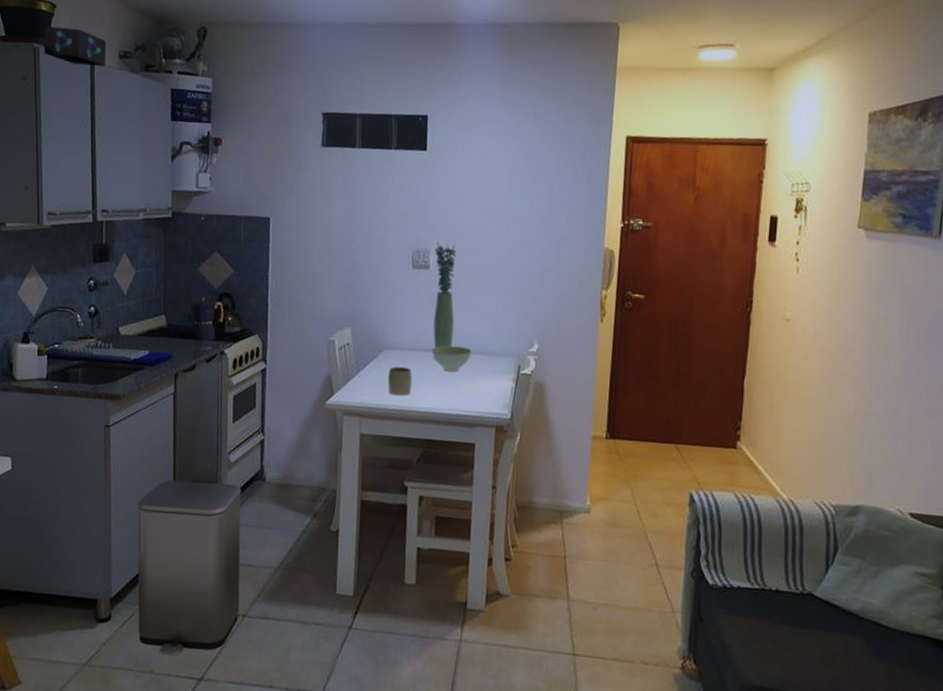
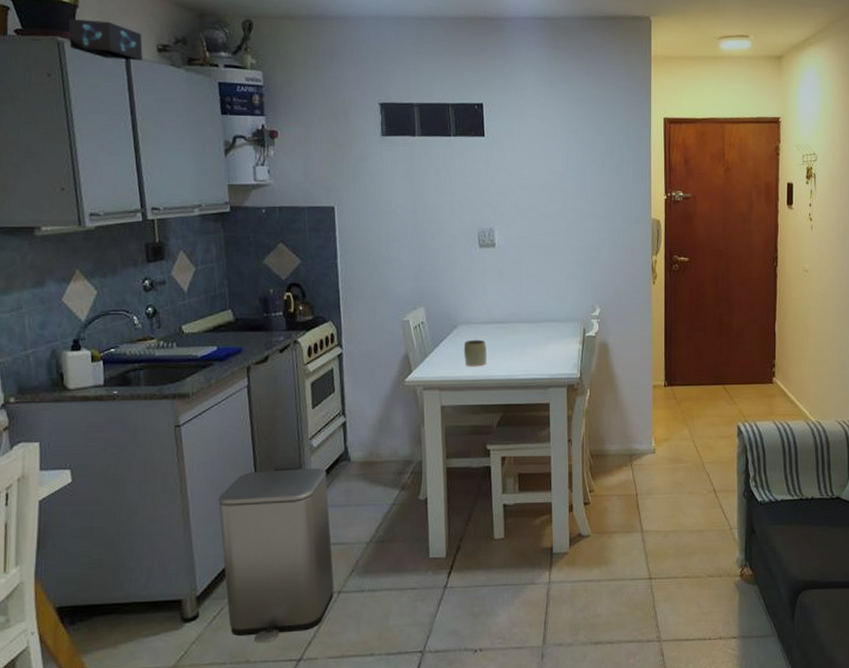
bowl: present [431,345,472,373] -> none [503,317,540,341]
vase: present [433,242,457,349] -> none [499,221,523,320]

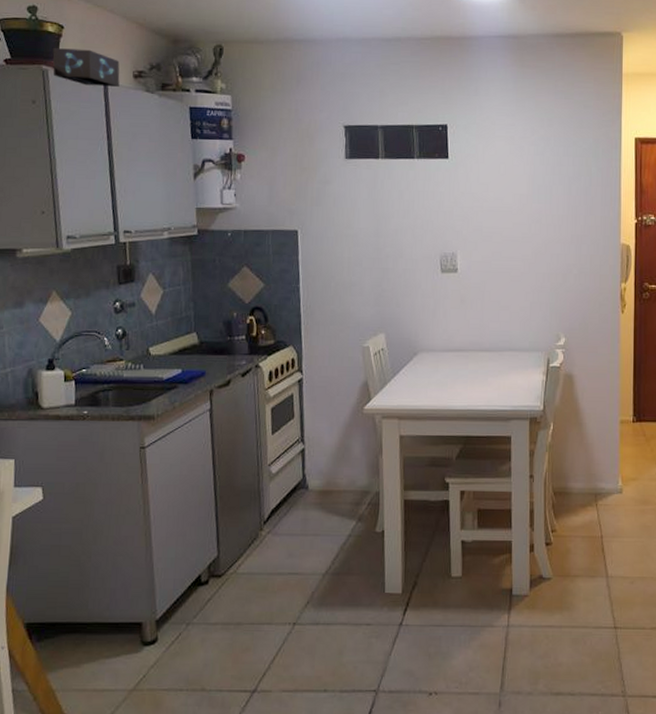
pedal bin: present [218,467,334,643] -> none [179,494,290,672]
mug: present [463,339,488,367] -> none [423,367,448,396]

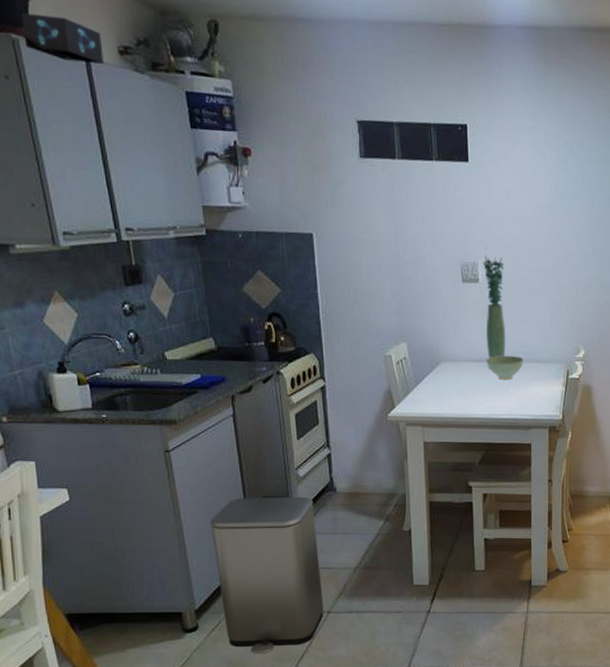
pedal bin: none [179,494,290,672] -> present [211,495,324,654]
vase: none [462,246,485,348] -> present [483,255,506,359]
bowl: none [464,345,503,370] -> present [486,355,524,380]

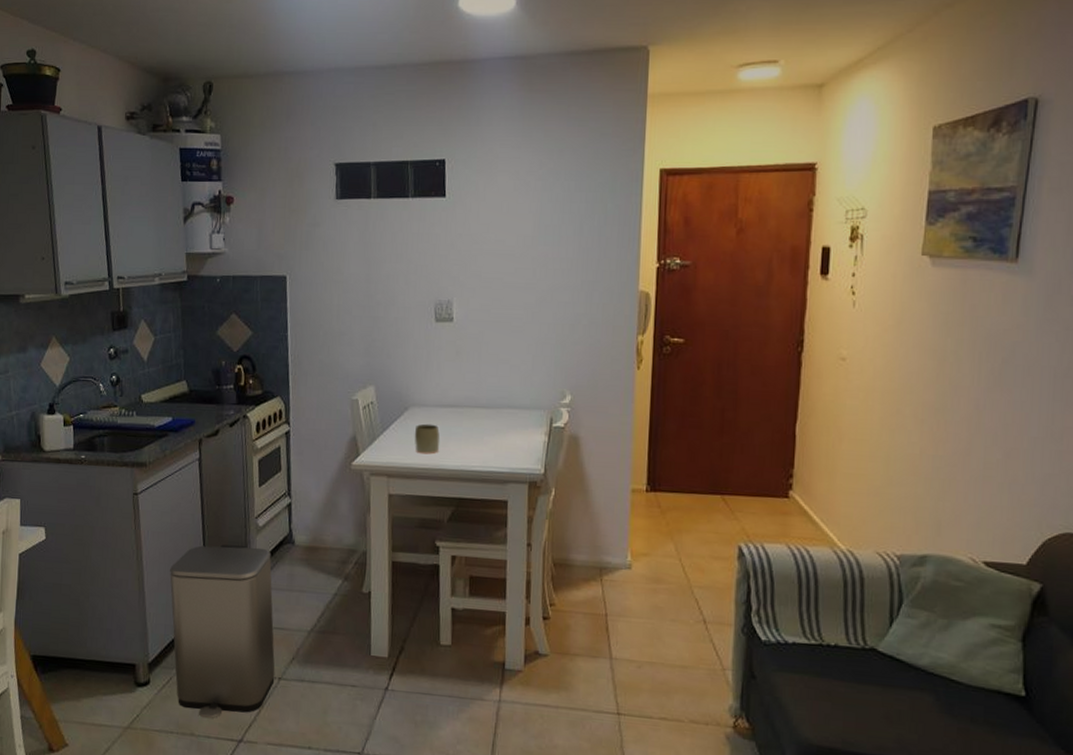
decorative box: present [21,13,104,64] -> none [50,92,113,129]
mug: none [446,377,470,405] -> present [414,423,440,455]
vase: present [483,255,506,359] -> none [458,292,482,404]
bowl: present [486,355,524,380] -> none [458,400,501,428]

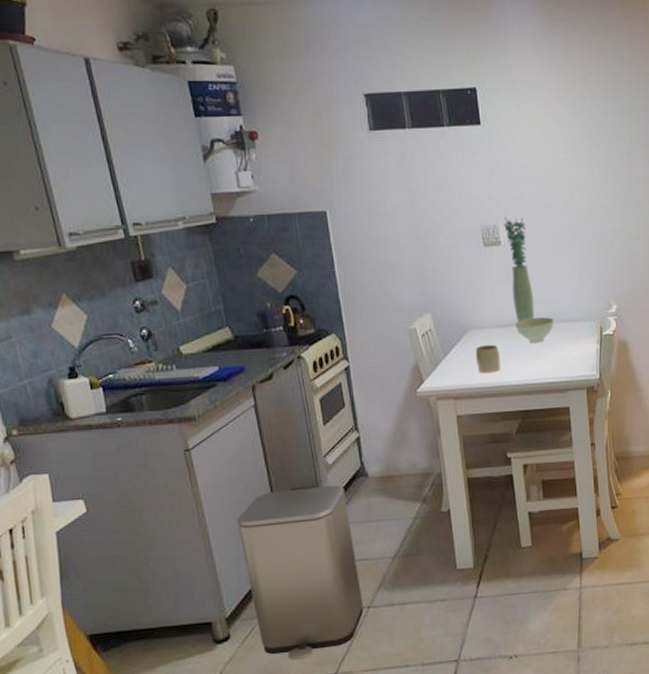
vase: none [458,292,482,404] -> present [504,217,535,322]
bowl: none [458,400,501,428] -> present [514,317,554,343]

